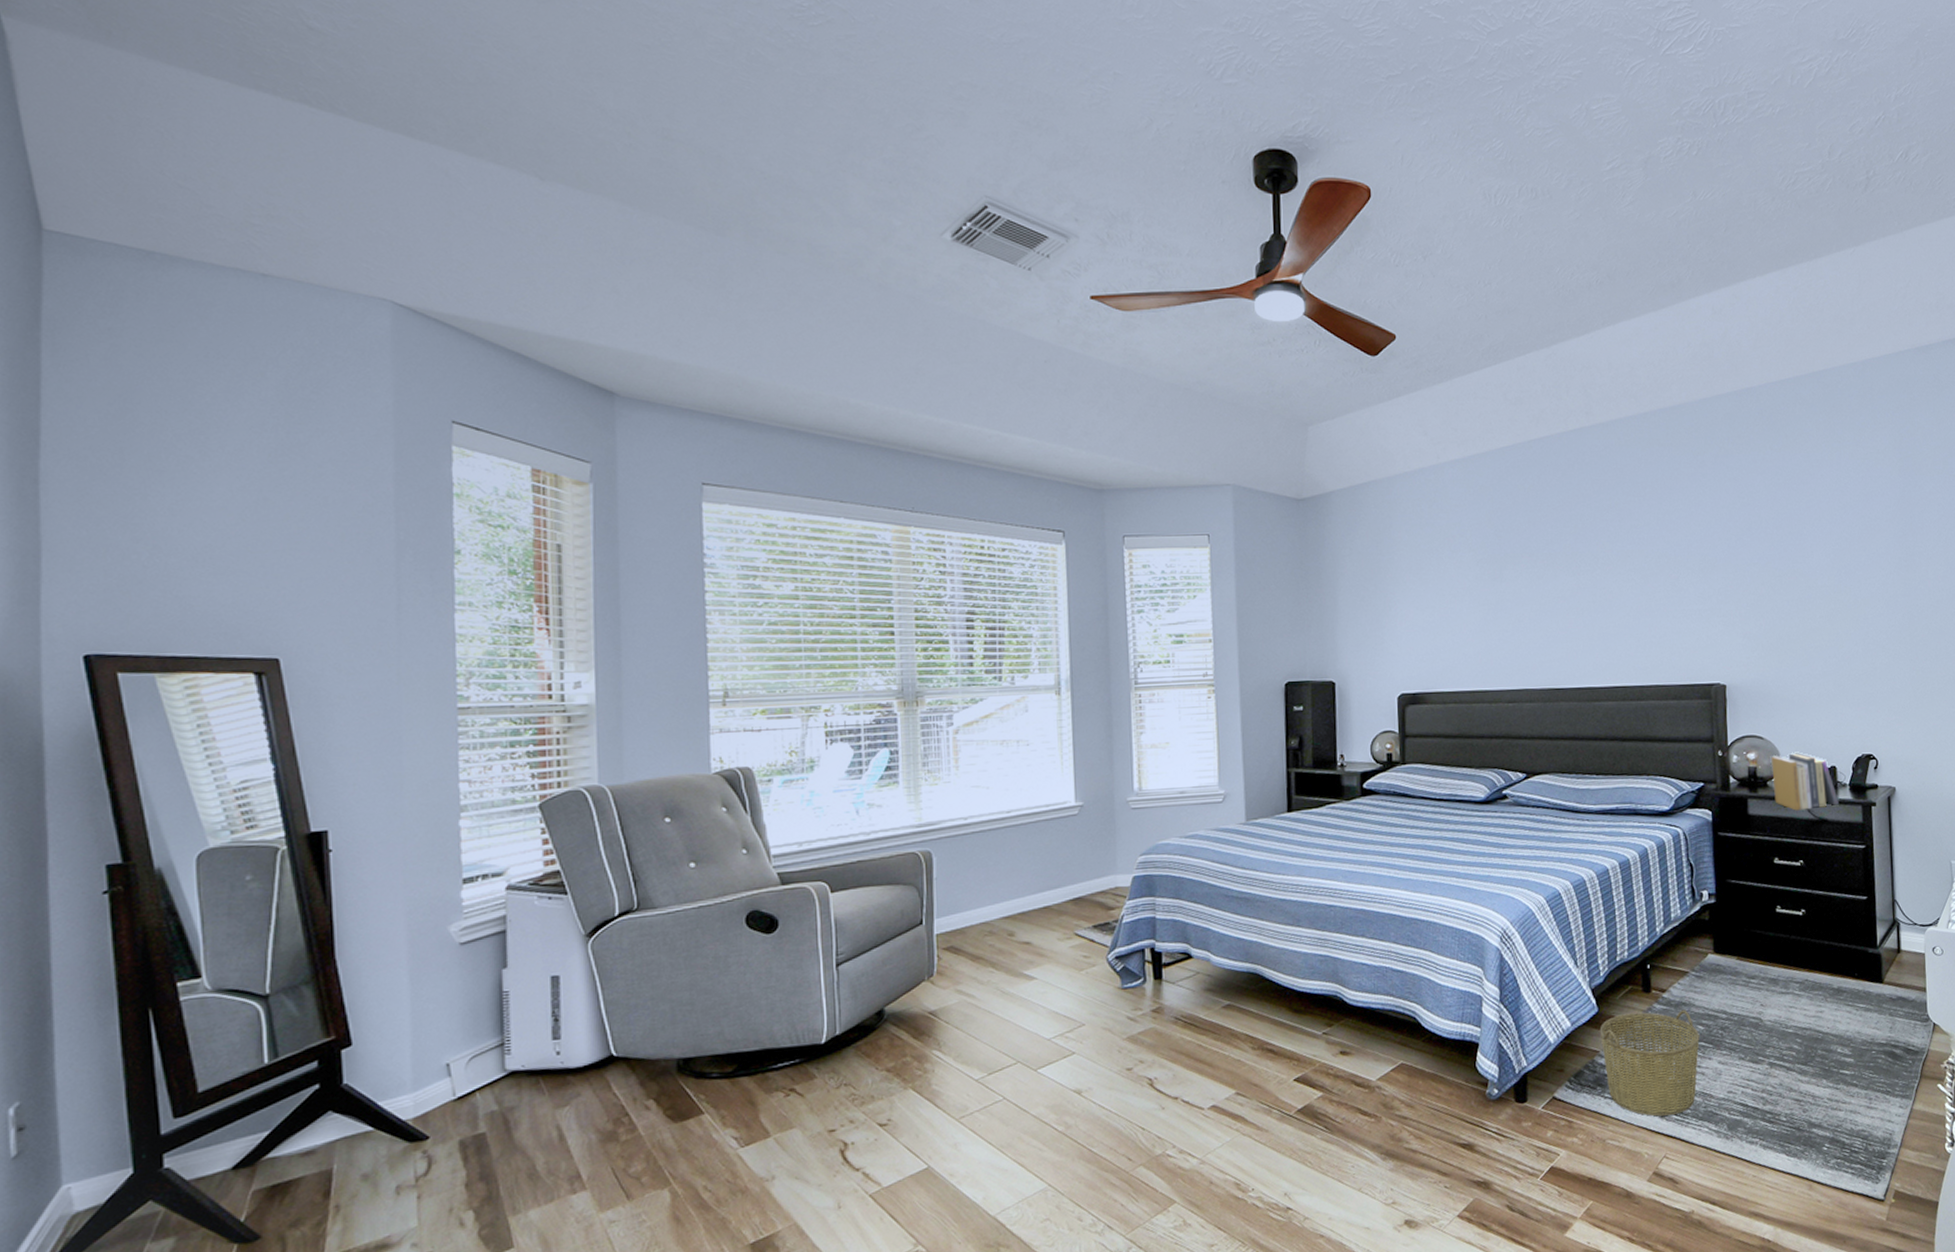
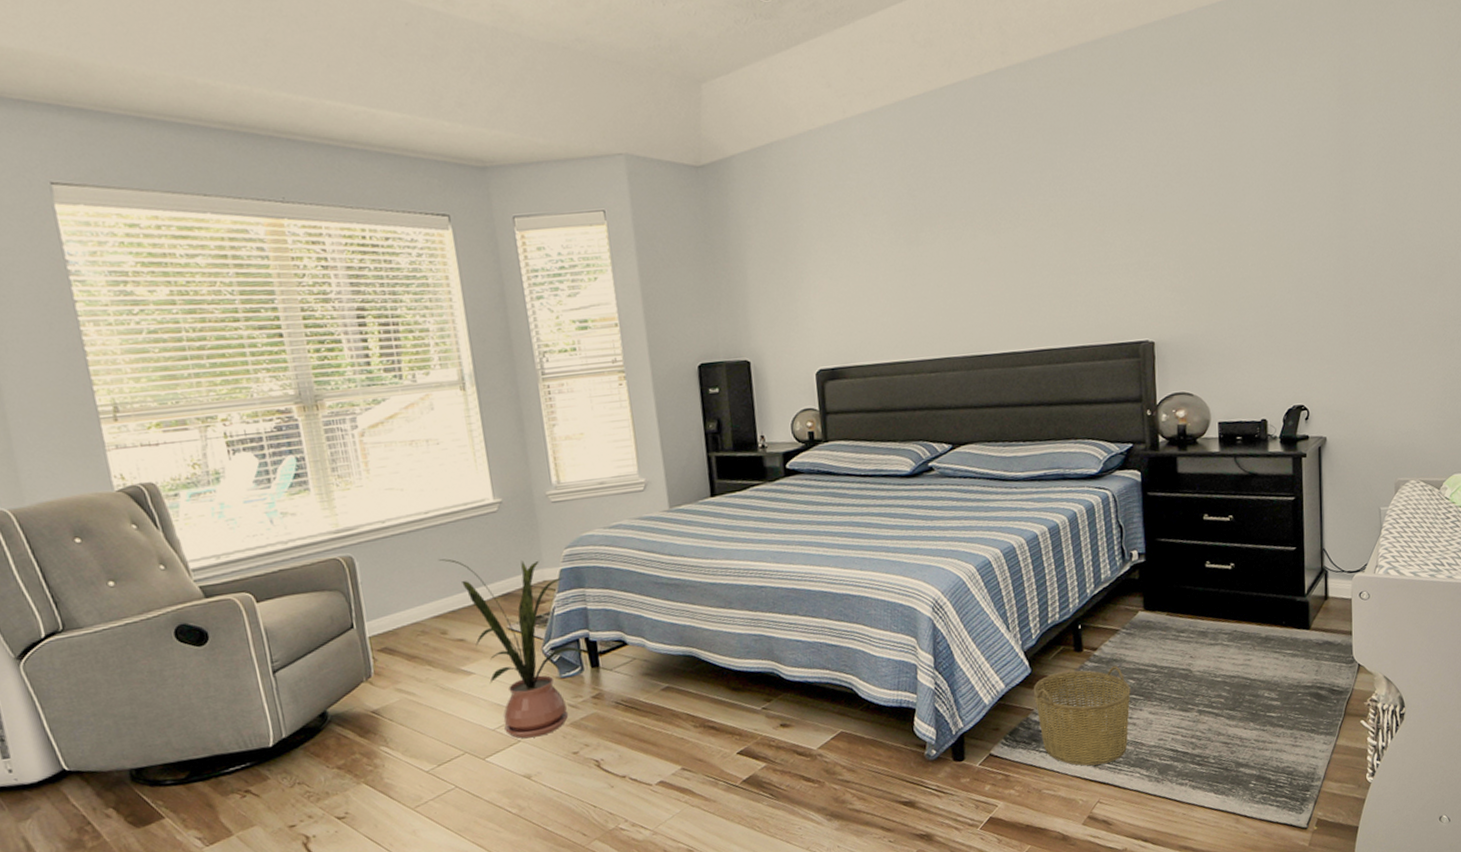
house plant: none [1014,859,1147,1051] -> present [438,558,583,739]
books: present [1771,753,1840,811] -> none [1201,408,1270,467]

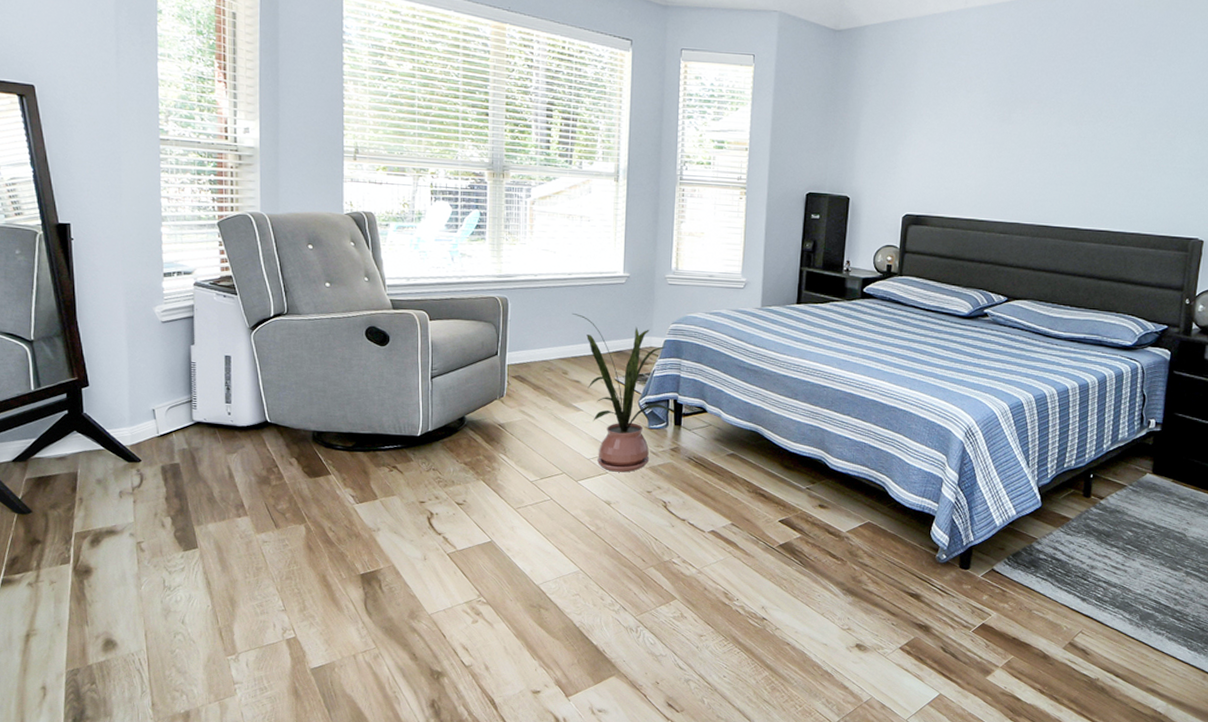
basket: present [1033,665,1131,766] -> none [1040,512,1128,600]

